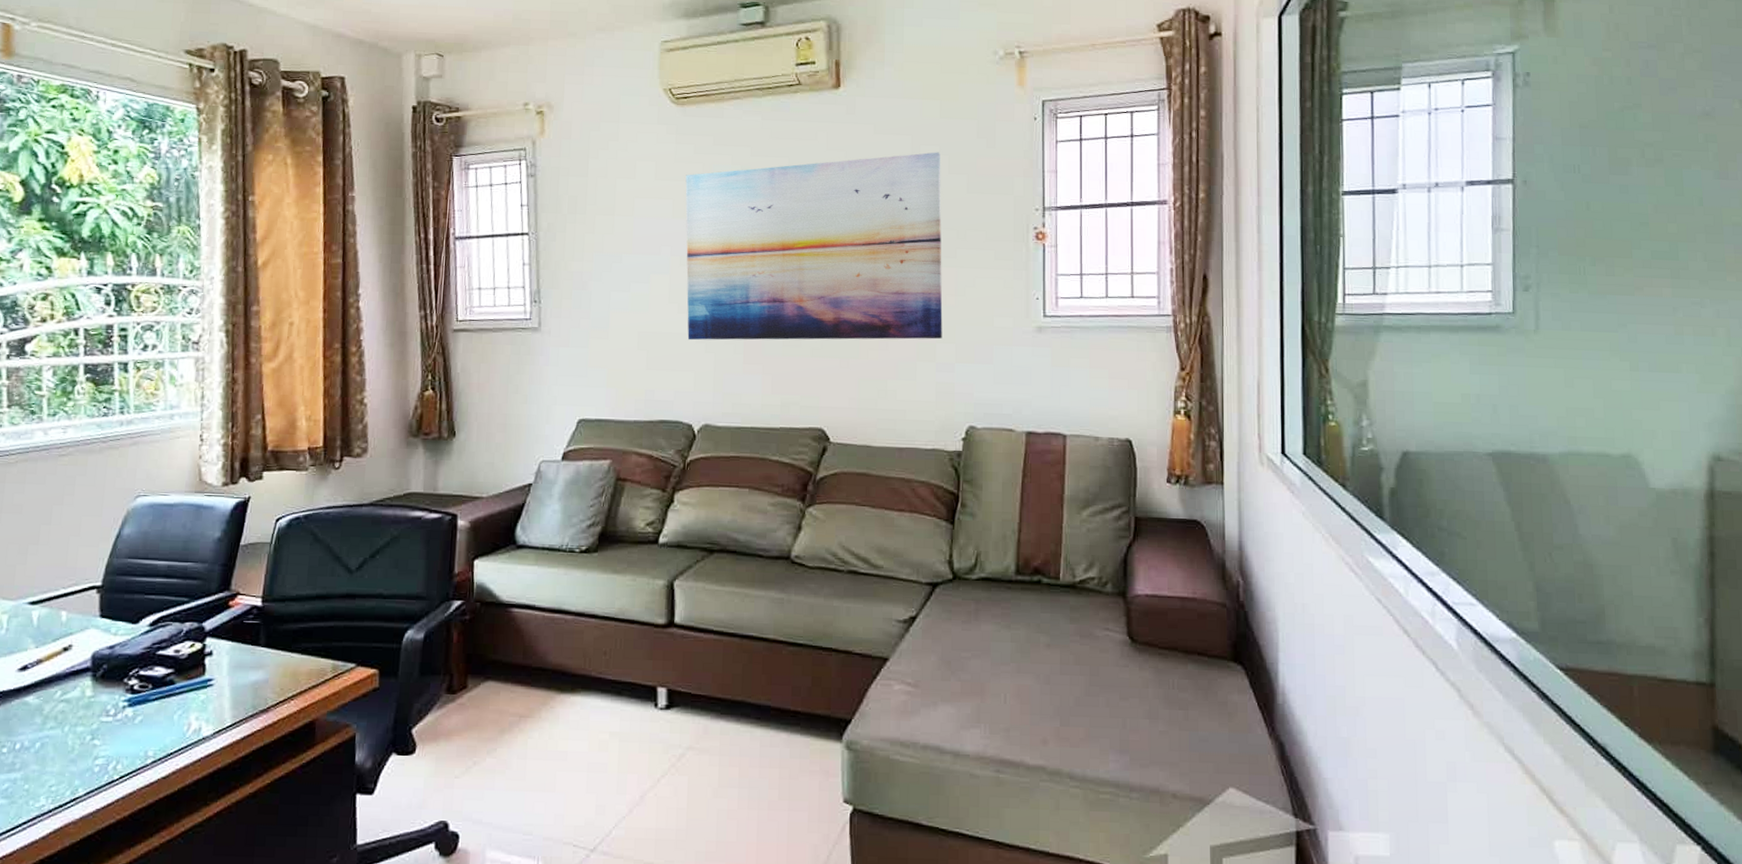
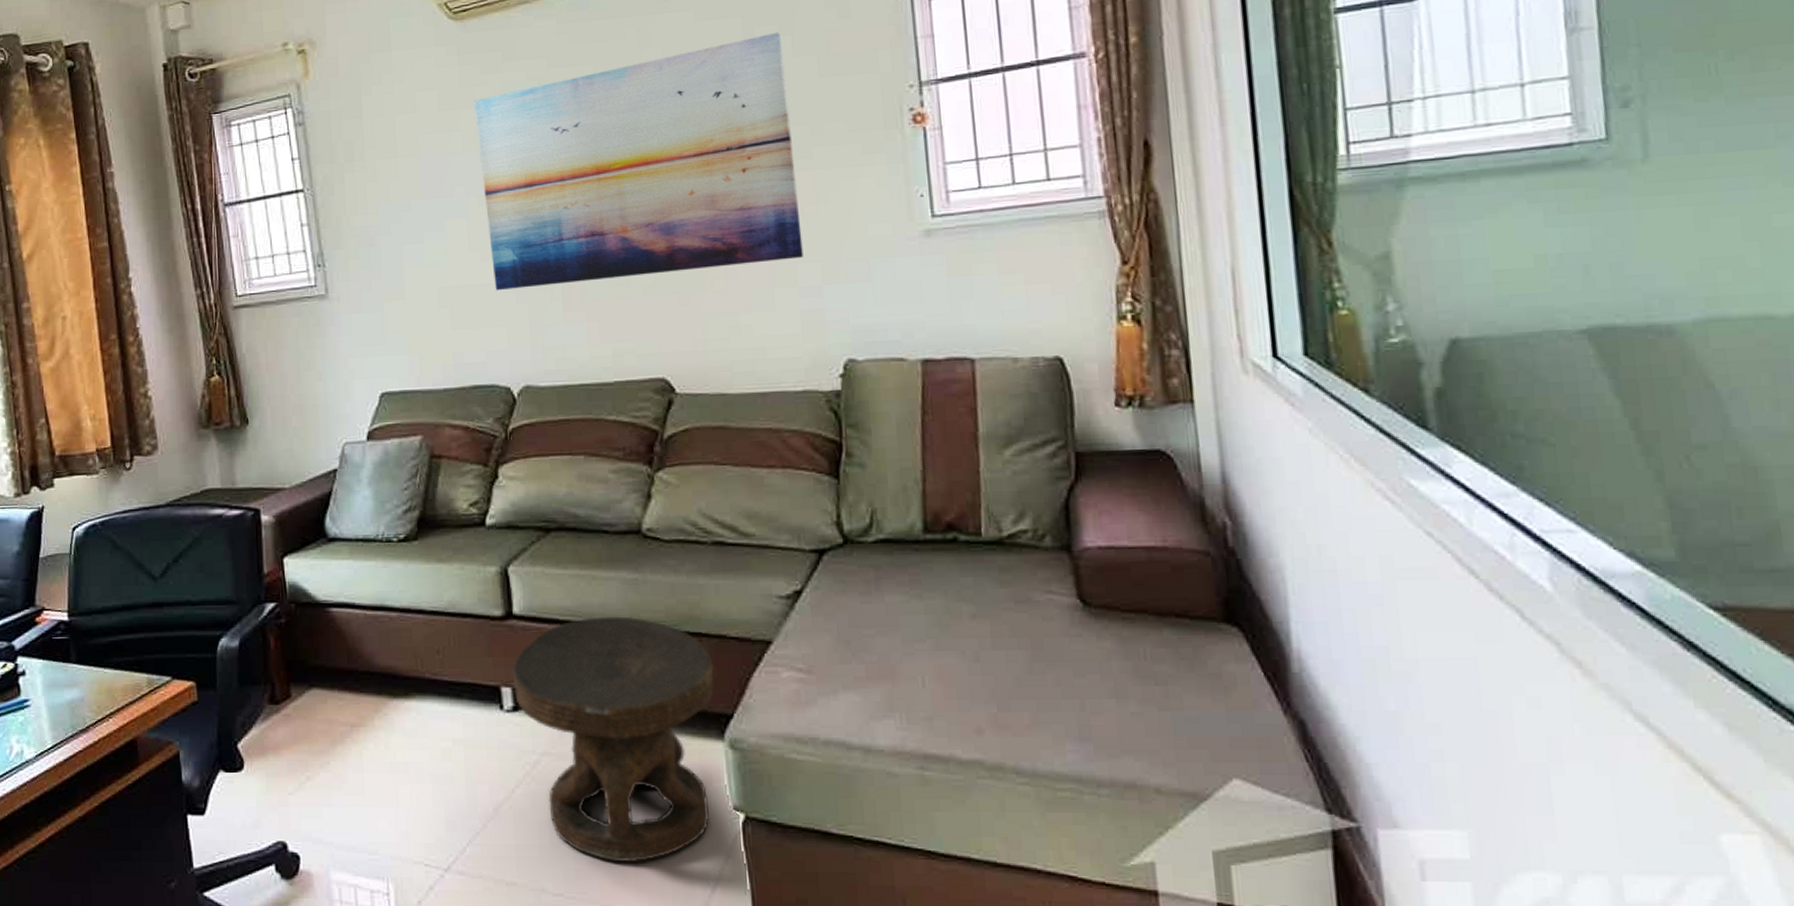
side table: none [668,629,839,846] -> present [512,616,714,862]

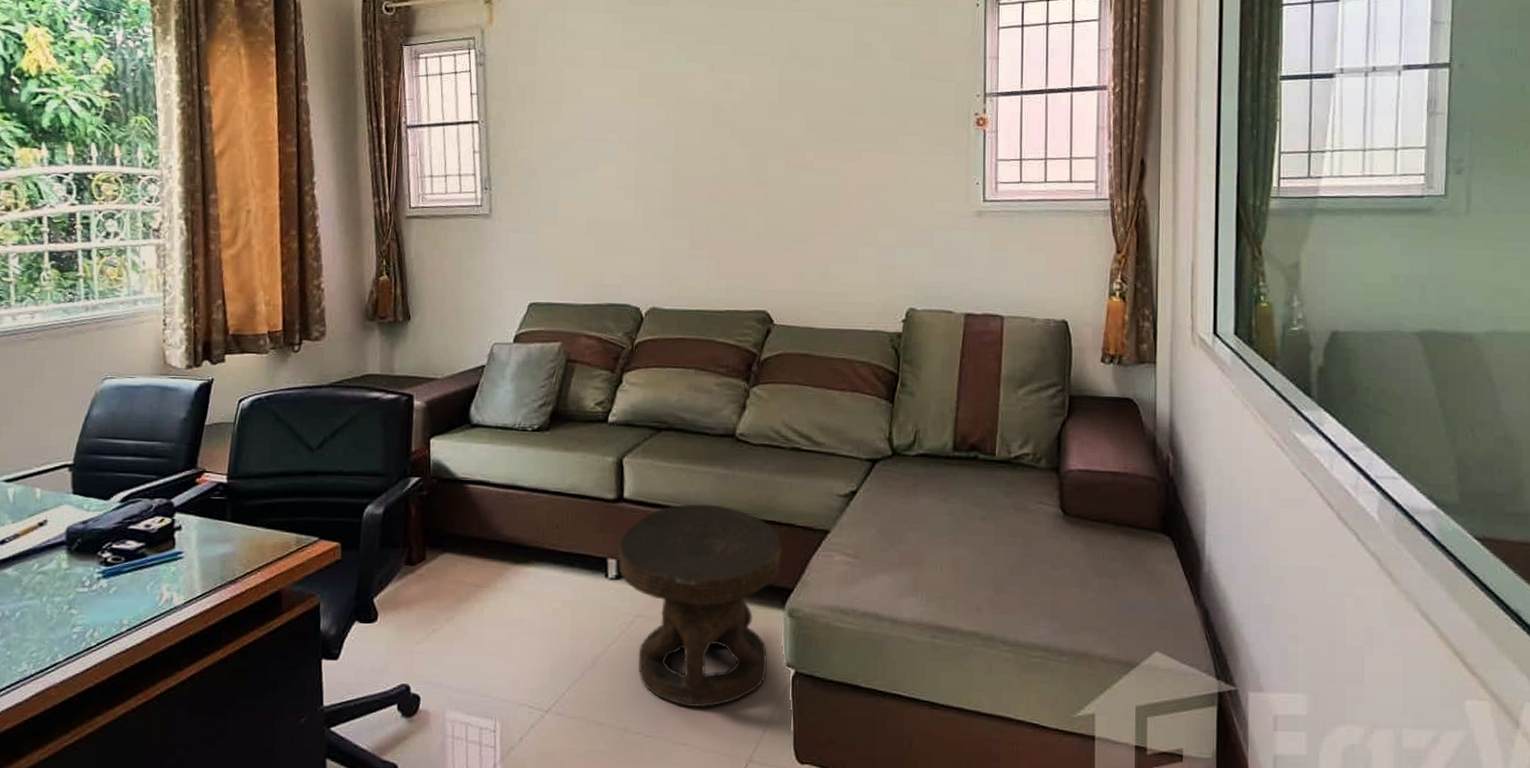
wall art: present [474,32,804,291] -> none [632,39,884,226]

